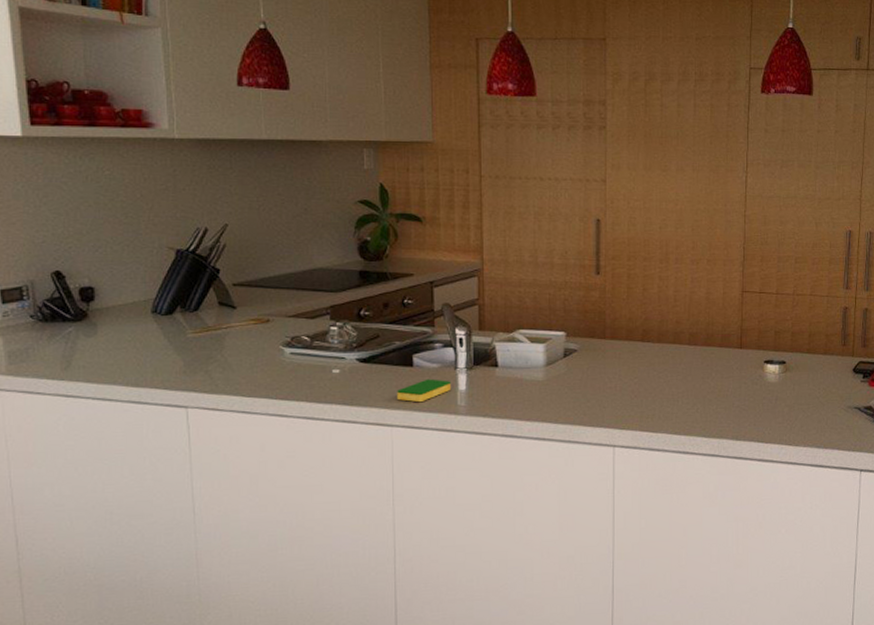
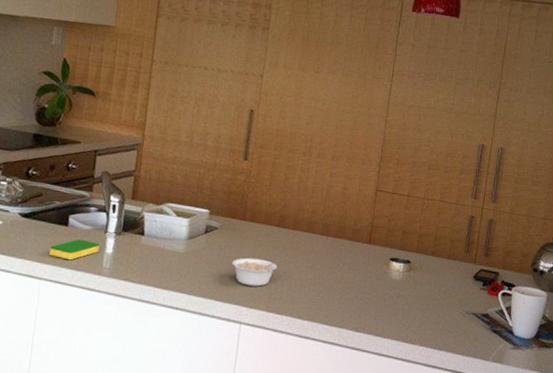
legume: none [597,375,651,407] -> present [231,257,283,287]

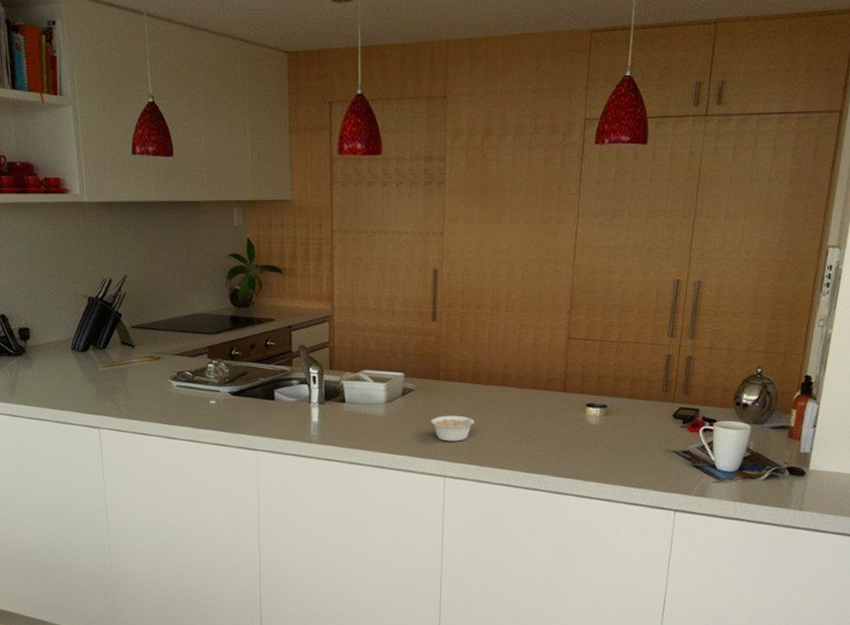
dish sponge: present [49,239,100,261] -> none [262,411,306,431]

